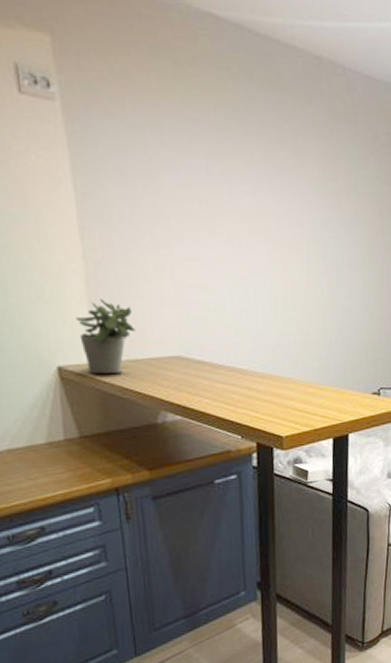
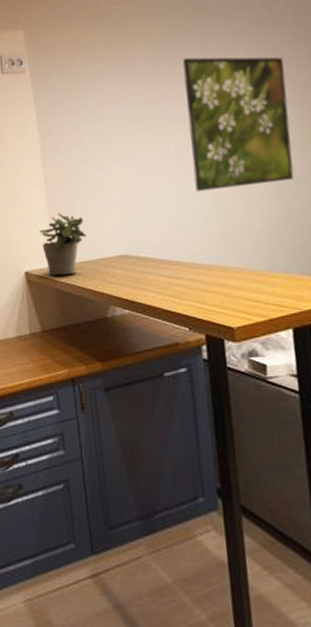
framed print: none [252,135,352,296] -> present [182,57,295,192]

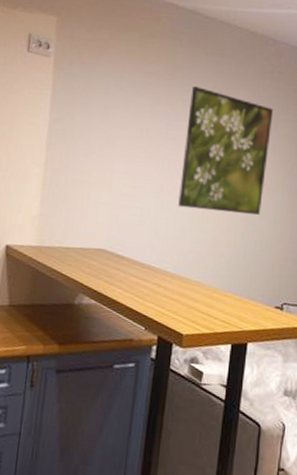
potted plant: present [39,212,87,276] -> none [28,195,73,257]

